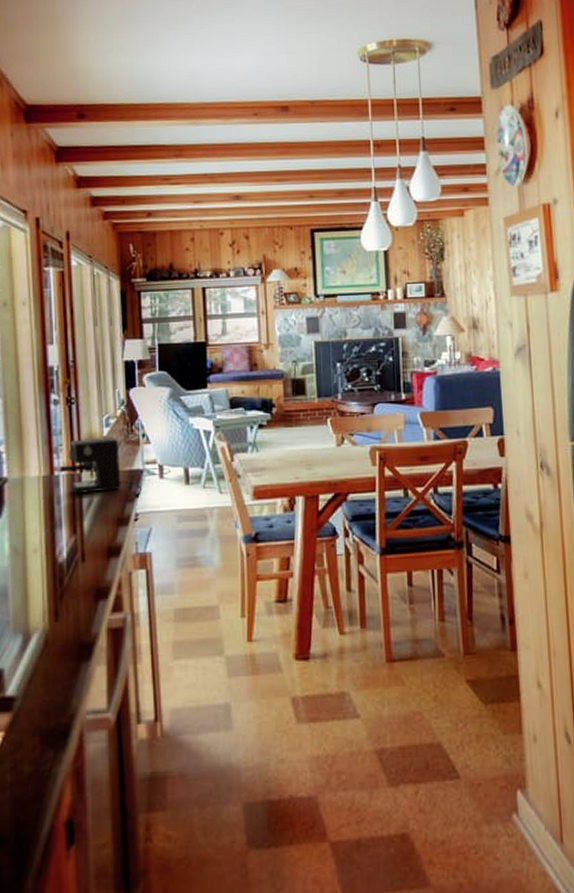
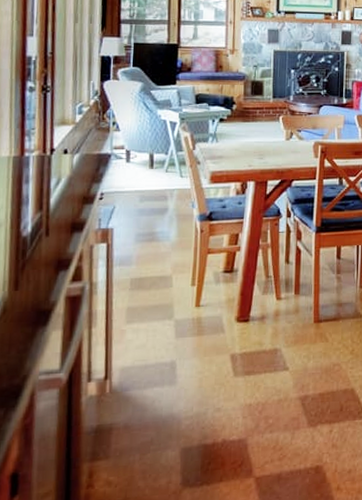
coffee maker: present [60,435,143,497] -> none [31,122,109,179]

